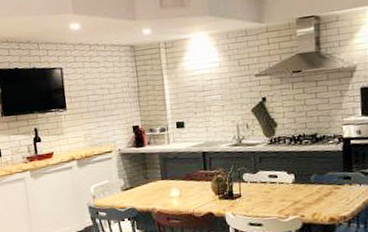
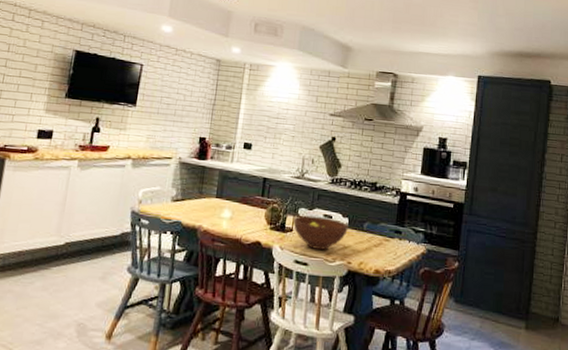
fruit bowl: none [240,177,296,210] -> present [293,215,348,251]

